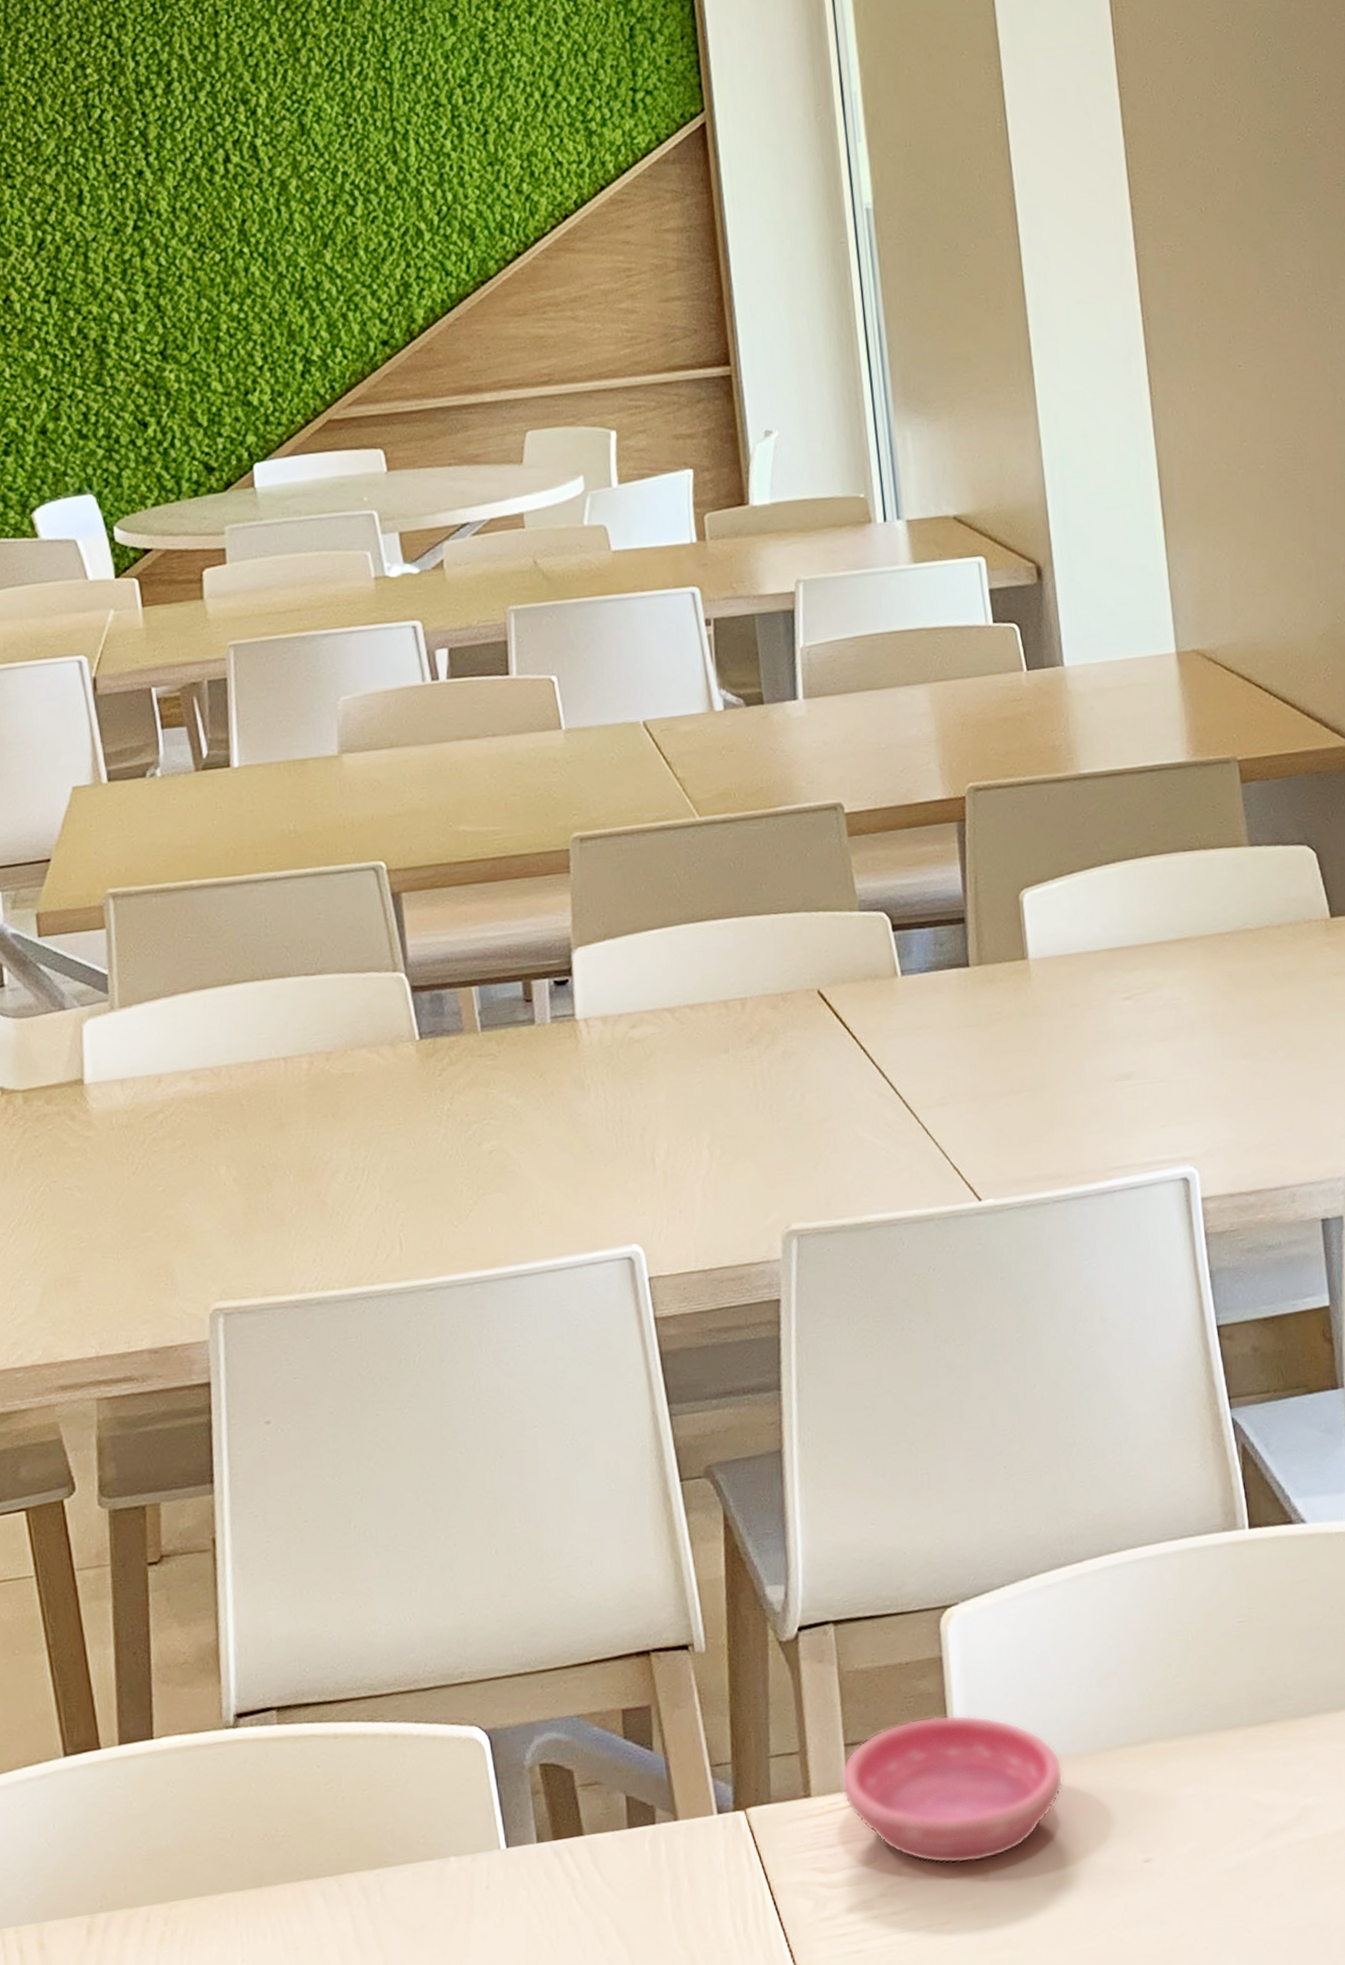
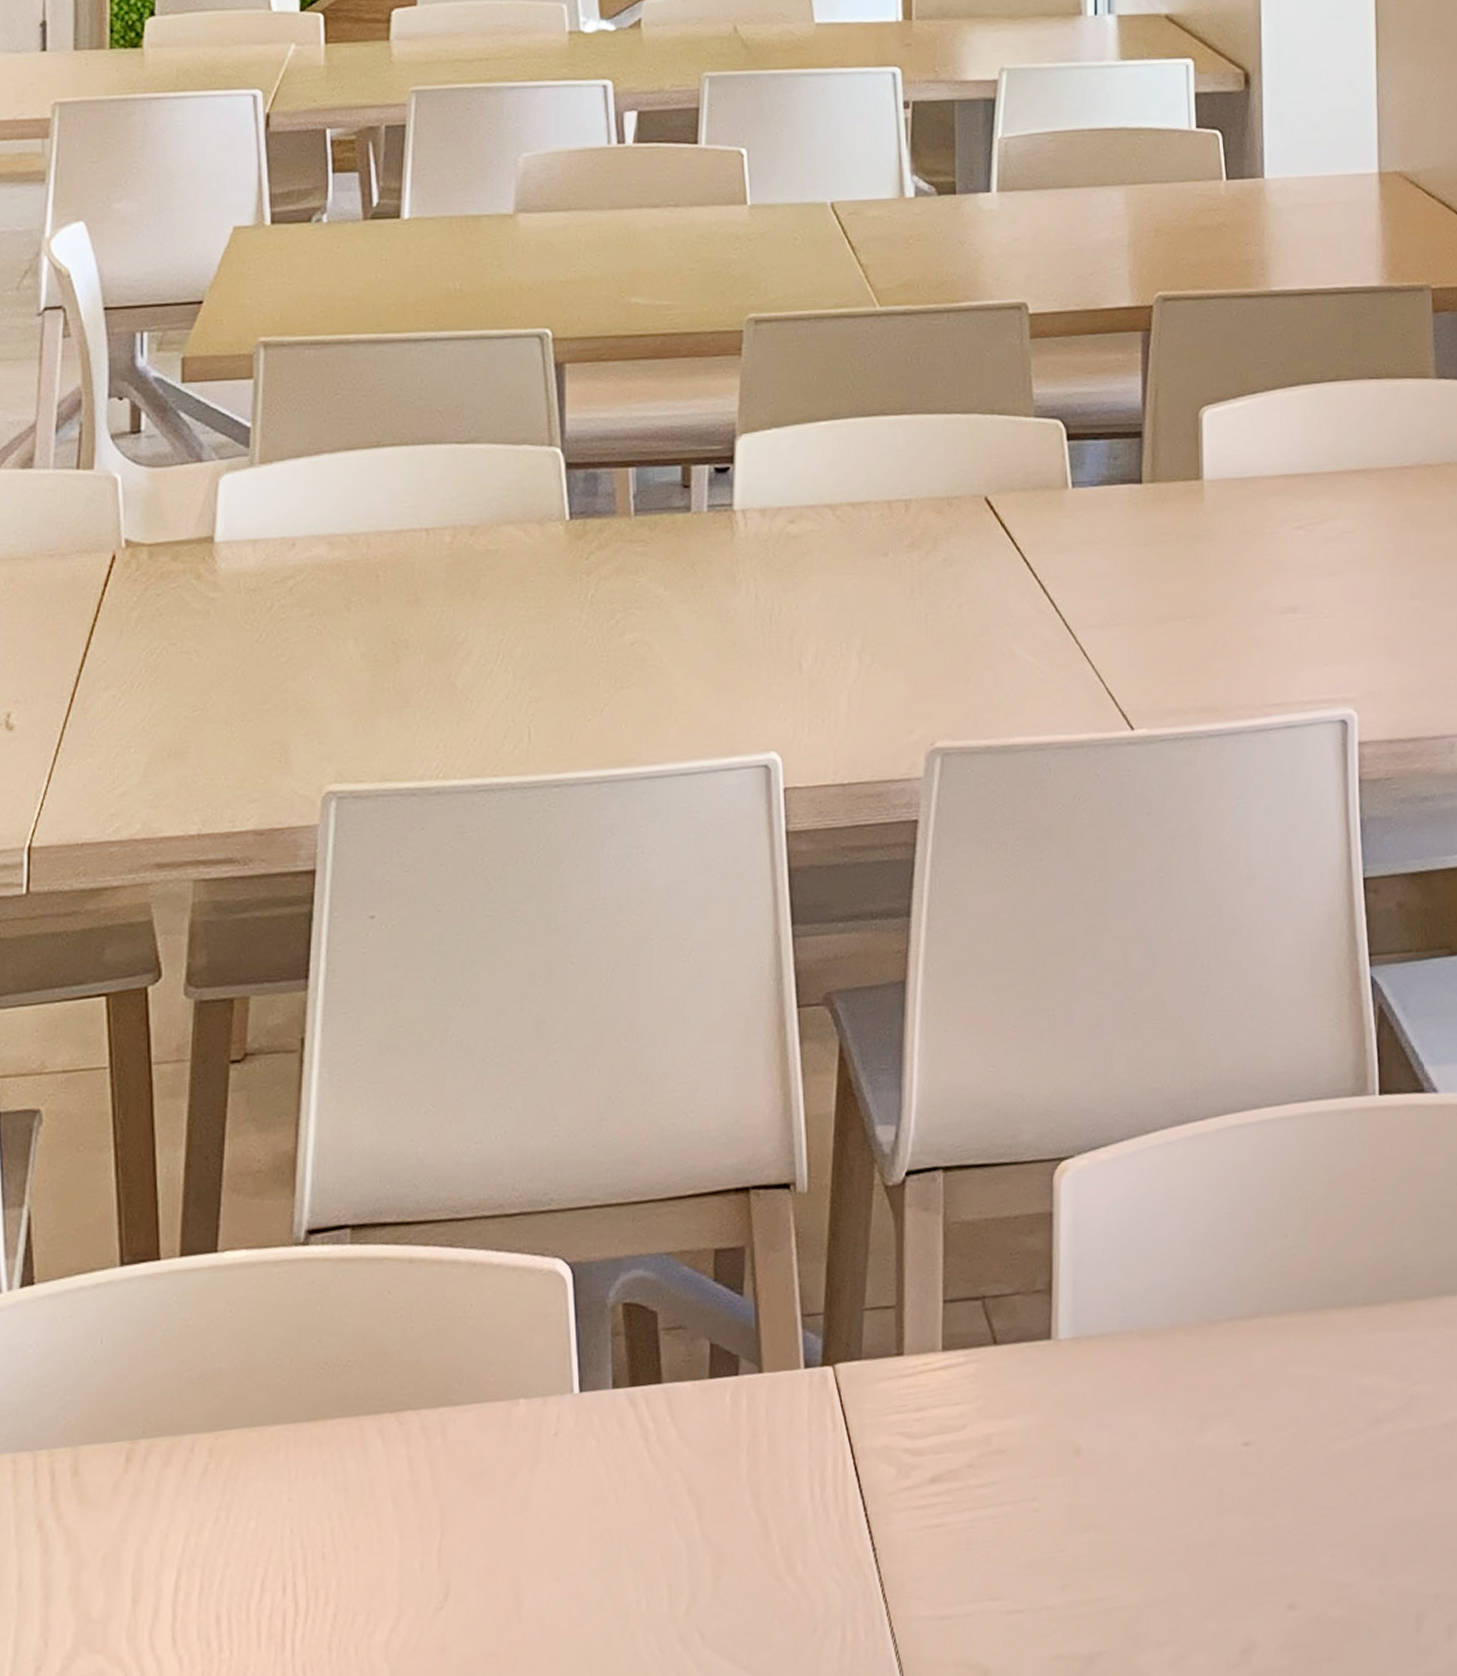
saucer: present [841,1714,1063,1864] -> none [937,1275,1167,1437]

